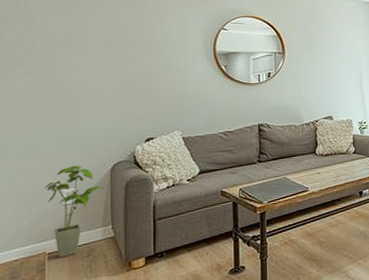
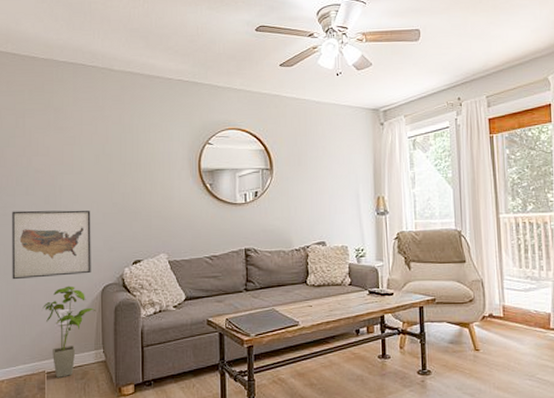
wall art: none [9,90,100,162] -> present [12,210,91,280]

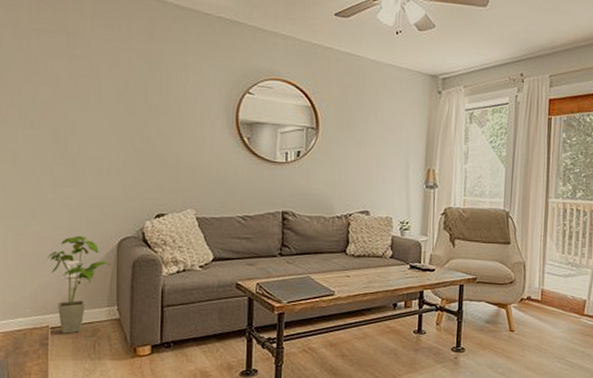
wall art: present [12,210,91,280] -> none [11,146,108,224]

